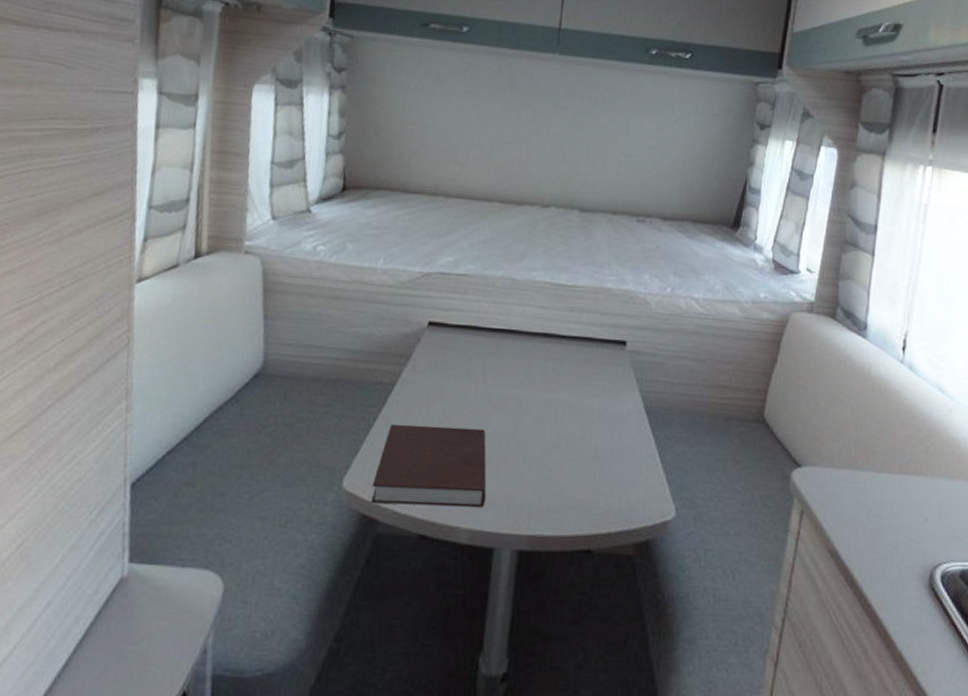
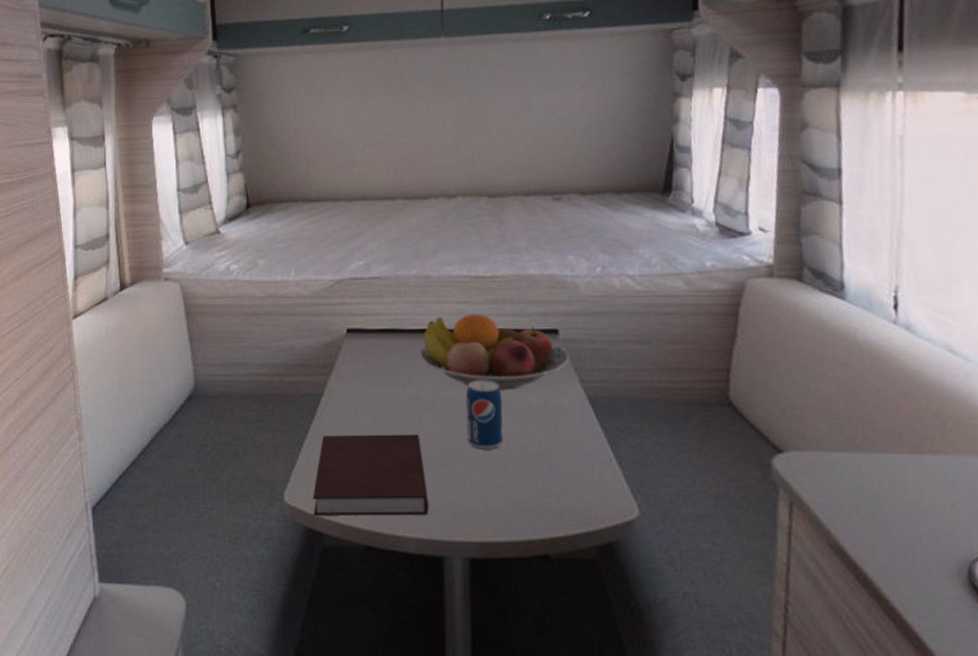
fruit bowl: none [496,318,633,394] -> present [420,313,569,390]
beverage can: none [531,382,568,449] -> present [465,380,503,450]

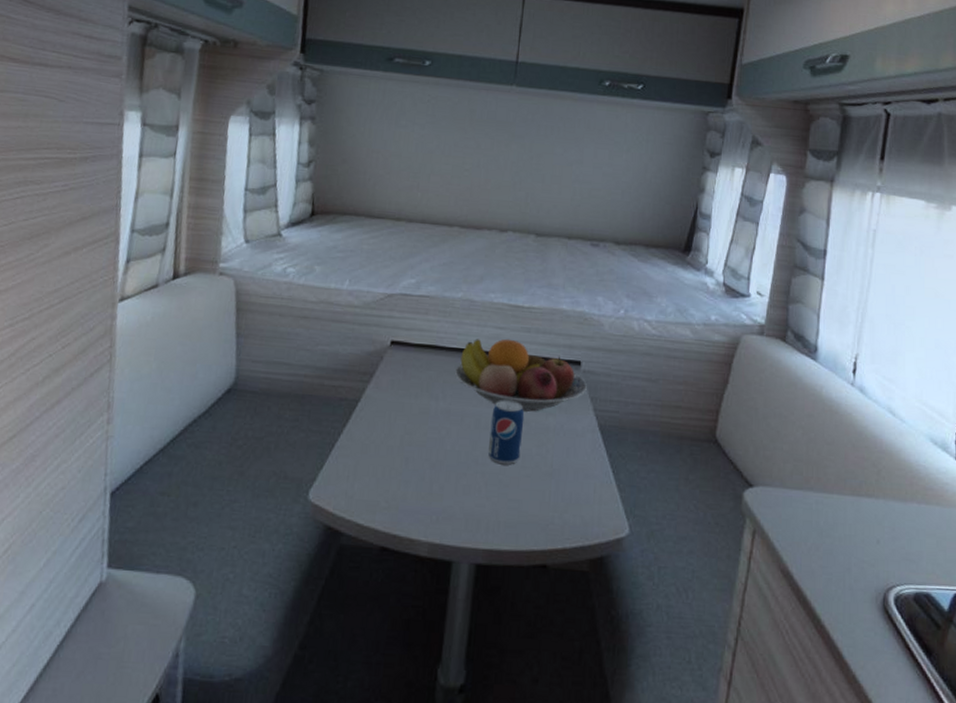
notebook: present [313,434,429,516] -> none [335,438,446,522]

